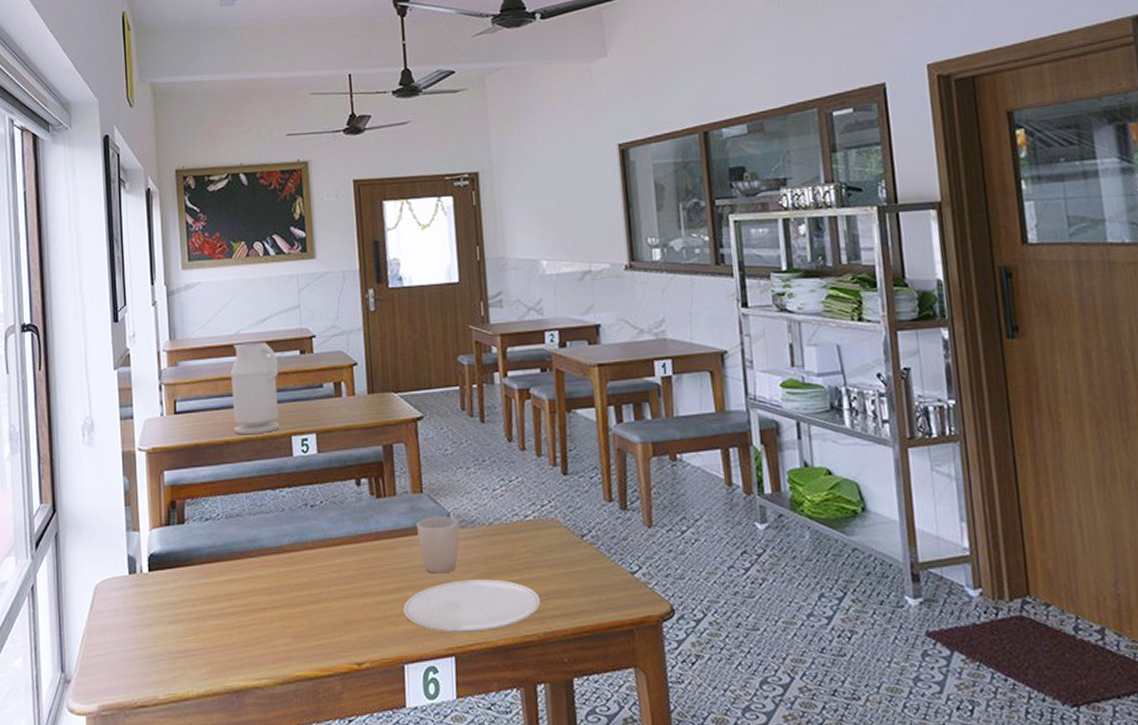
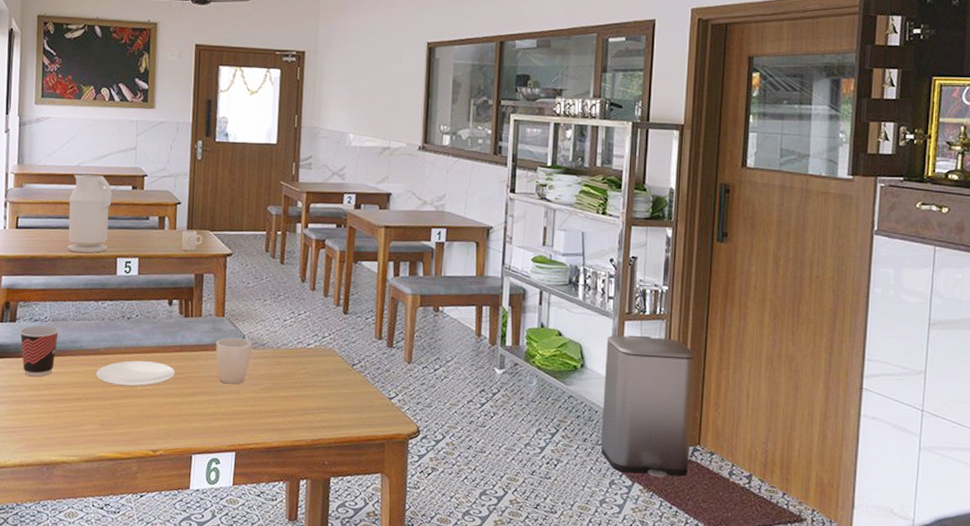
cup: none [190,524,235,587] -> present [20,325,60,377]
plate: none [282,555,373,589] -> present [96,360,175,387]
mug: none [362,394,388,419] -> present [181,230,203,251]
plate: present [403,579,540,633] -> none [196,391,311,435]
pedal bin: none [888,464,1021,642] -> present [600,335,696,478]

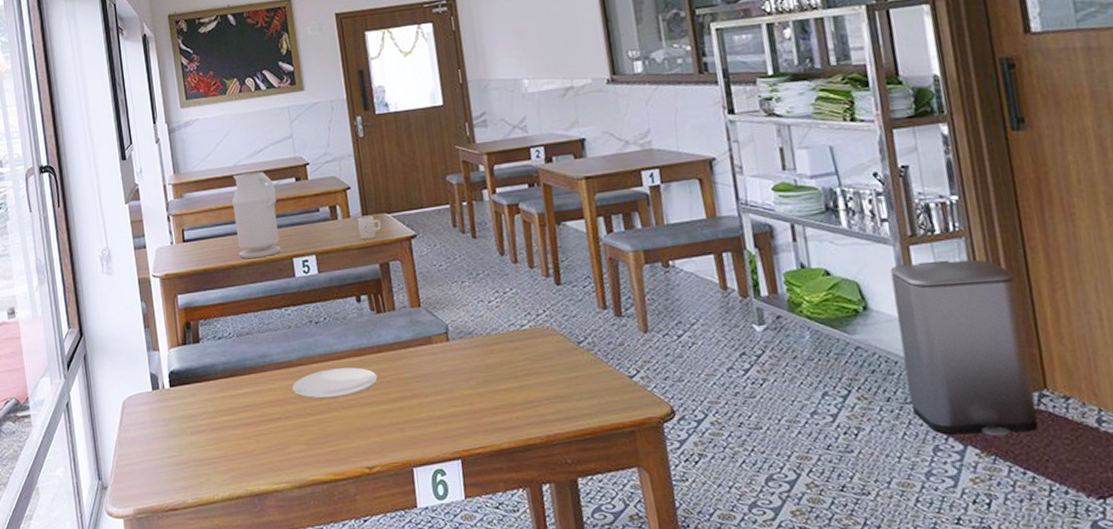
cup: present [20,325,60,377] -> none [205,342,247,400]
cup: present [215,337,251,385] -> none [417,328,459,383]

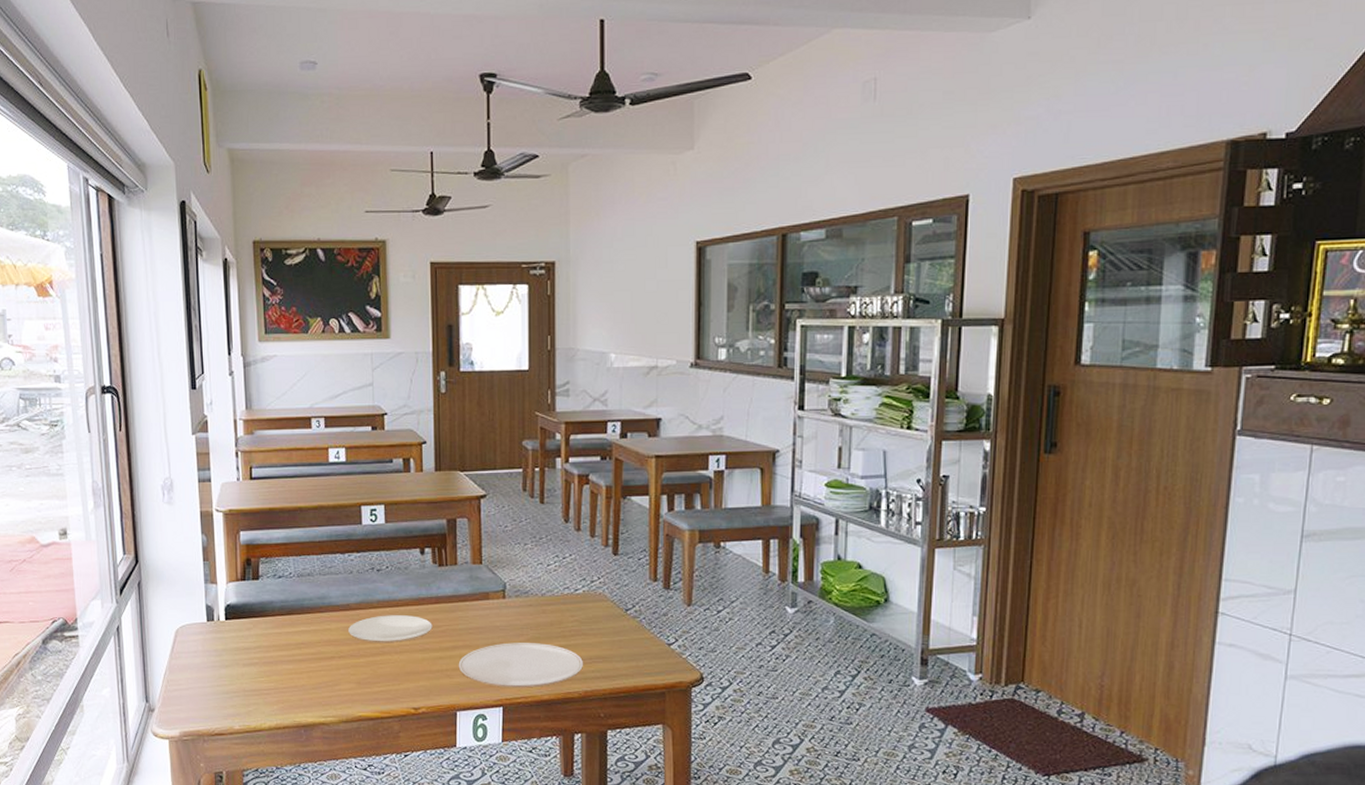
water jug: present [231,171,282,259] -> none [304,416,351,503]
mug: present [357,215,382,240] -> none [429,471,453,494]
plate: none [408,386,541,438] -> present [458,642,583,688]
pedal bin: present [890,259,1038,436] -> none [908,564,1019,719]

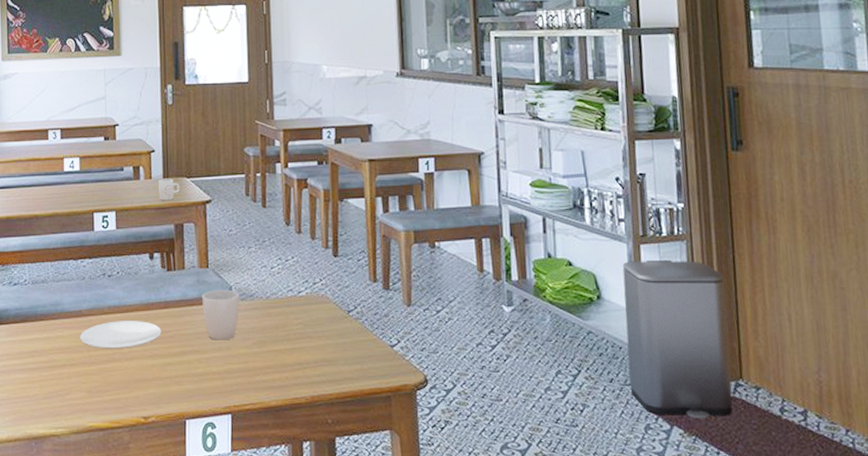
mug: none [429,471,453,494] -> present [158,178,180,200]
plate: present [458,642,583,688] -> none [187,347,309,394]
cup: none [475,585,513,636] -> present [202,289,239,340]
pedal bin: none [908,564,1019,719] -> present [622,259,733,419]

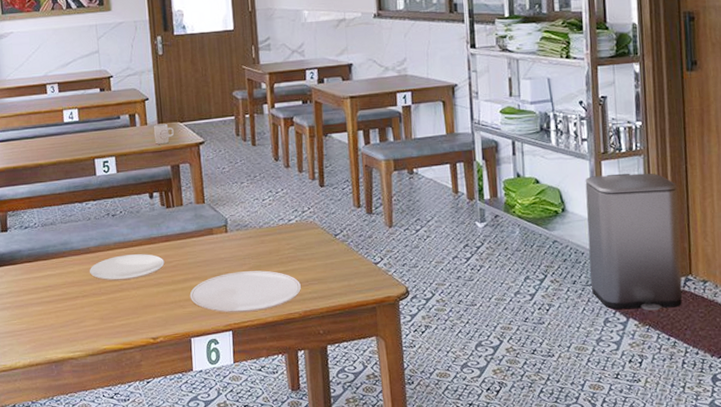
plate: none [187,347,309,394] -> present [189,270,301,313]
cup: present [202,289,239,340] -> none [200,221,235,267]

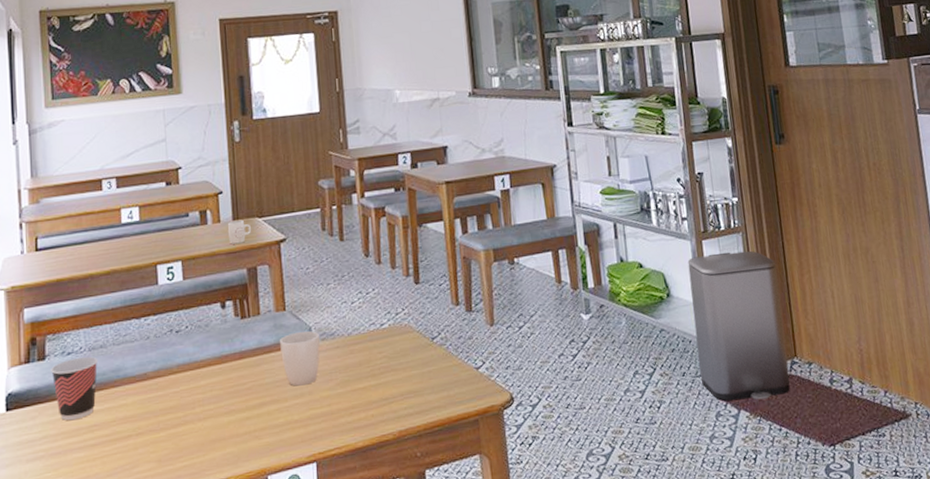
cup: none [12,231,50,281] -> present [51,356,99,421]
plate: present [90,254,165,281] -> none [146,375,238,413]
plate: present [189,270,301,313] -> none [266,385,395,441]
cup: none [200,221,235,267] -> present [280,330,320,386]

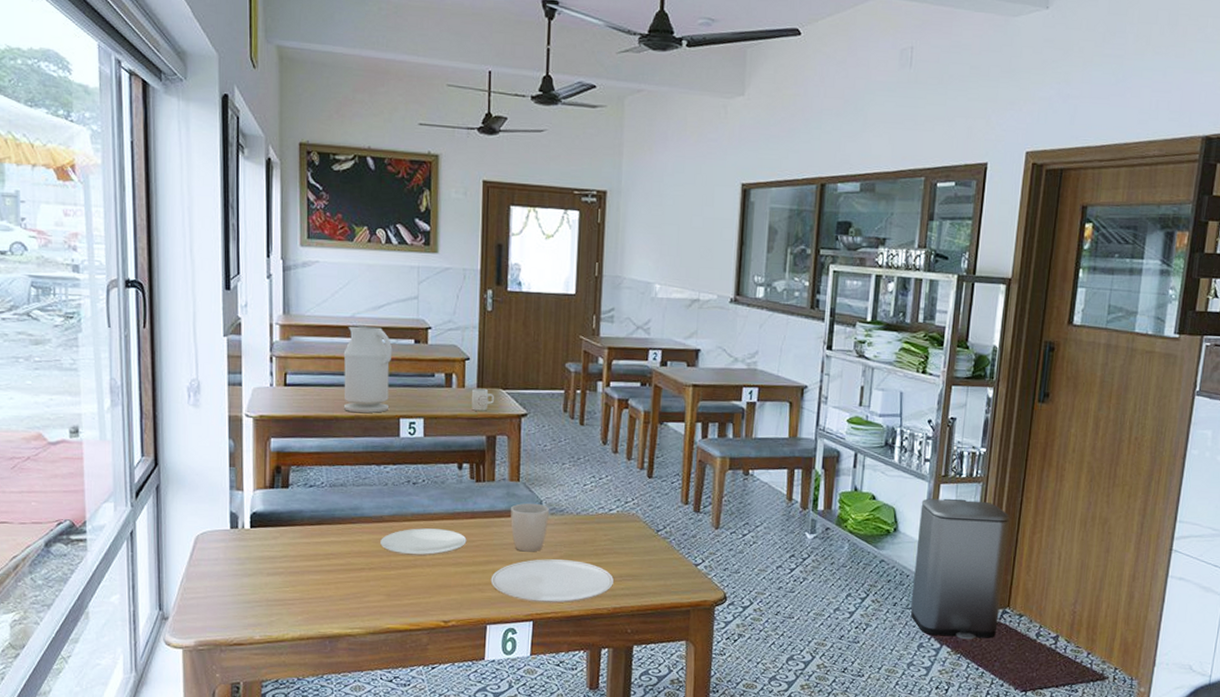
cup: present [51,356,99,421] -> none [293,491,338,546]
water jug: none [94,175,146,267] -> present [343,326,393,413]
plate: none [146,375,238,413] -> present [380,528,467,556]
plate: none [266,385,395,441] -> present [490,559,613,604]

